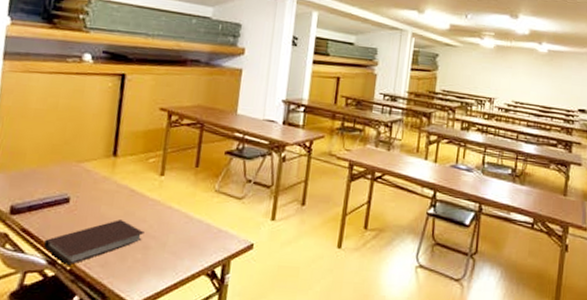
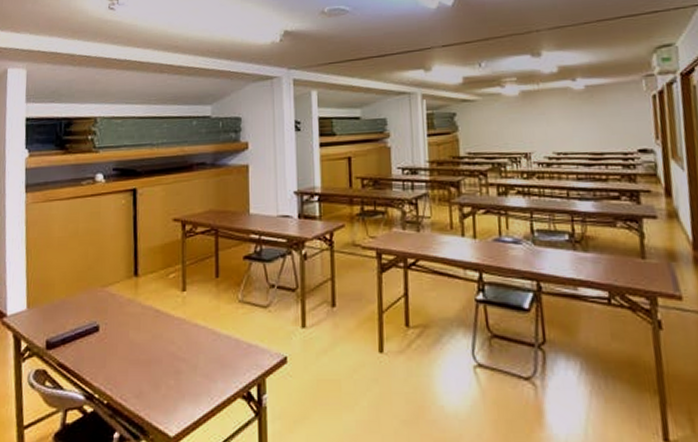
notebook: present [44,220,144,266] -> none [80,344,174,399]

